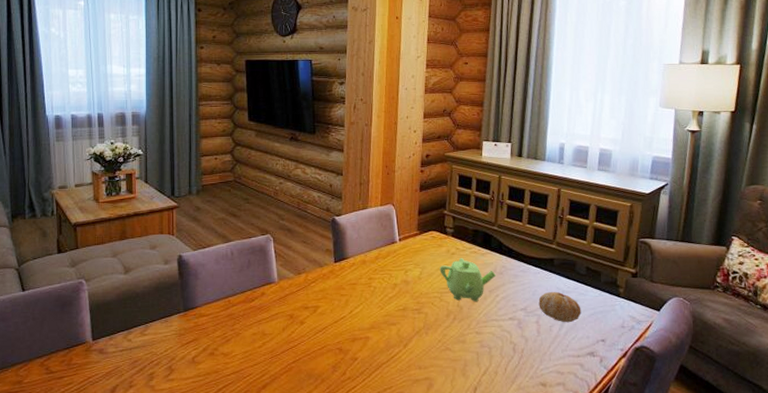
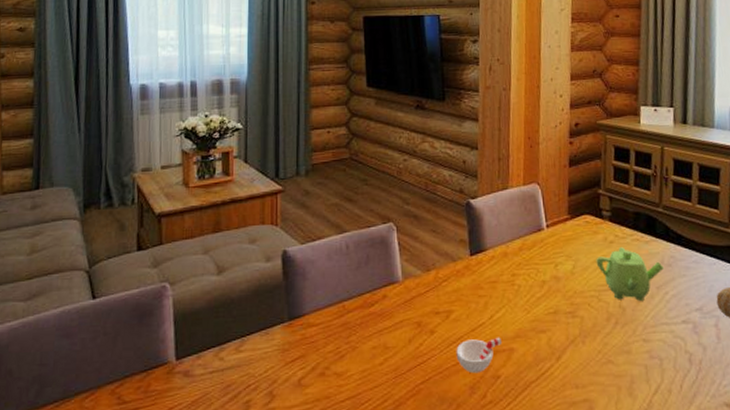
cup: none [321,327,359,356] -> present [456,337,501,374]

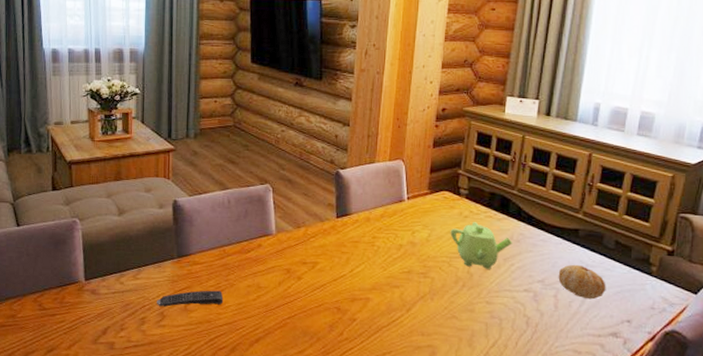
remote control: none [264,356,345,384] -> present [157,290,224,307]
cup: present [456,337,501,374] -> none [319,287,359,315]

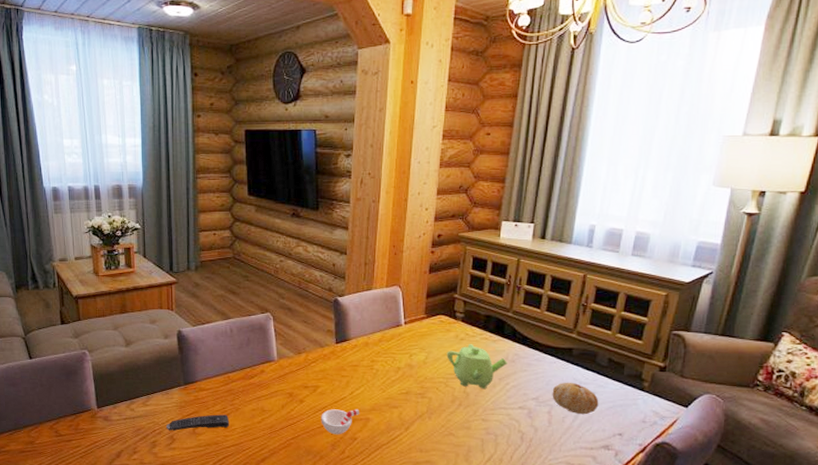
cup: none [319,287,359,315] -> present [321,409,359,435]

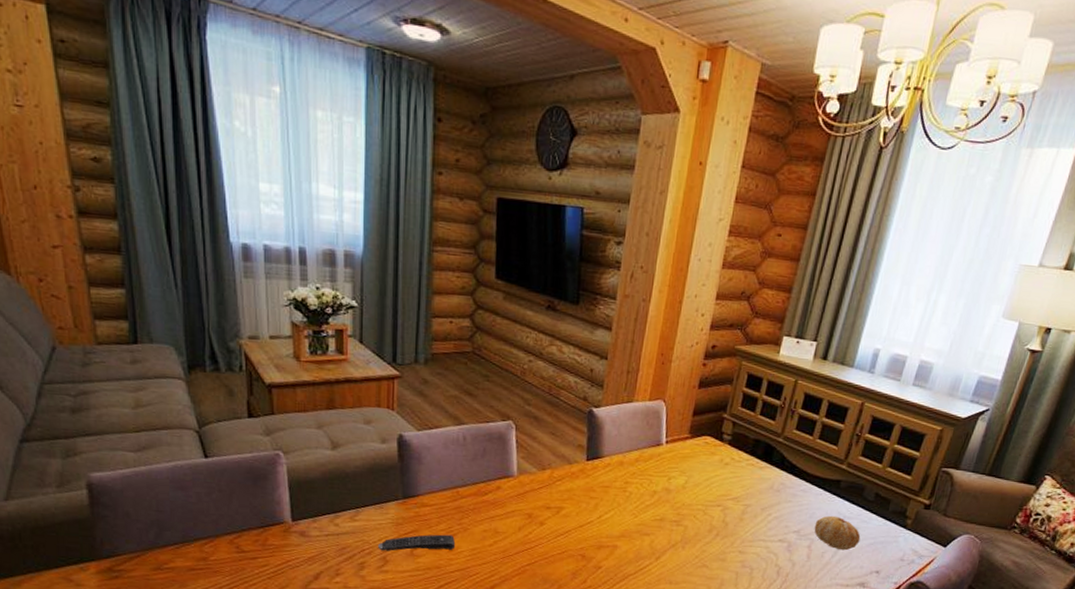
cup: present [321,409,359,435] -> none [562,534,607,563]
teapot: present [446,344,507,388] -> none [708,469,772,519]

